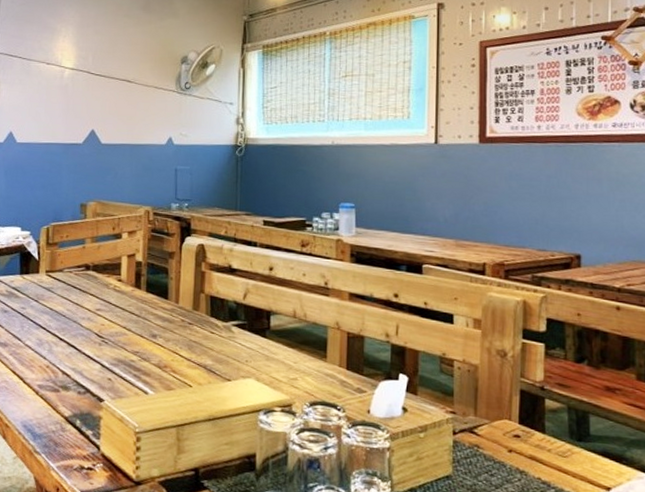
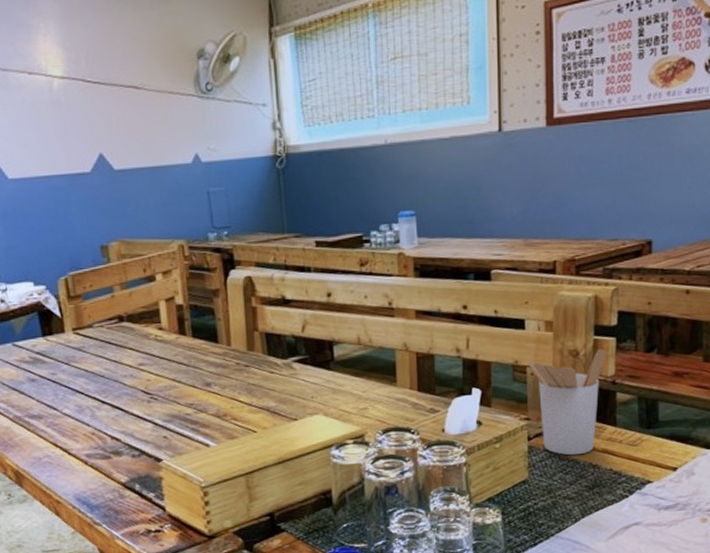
utensil holder: none [454,353,535,458] -> present [527,349,607,456]

